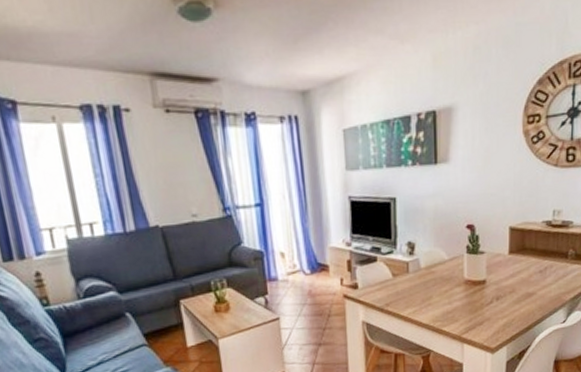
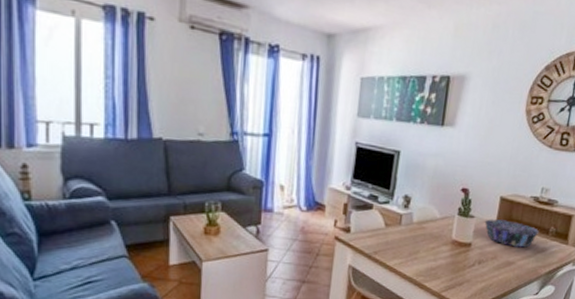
decorative bowl: none [496,250,558,277] -> present [484,219,540,248]

